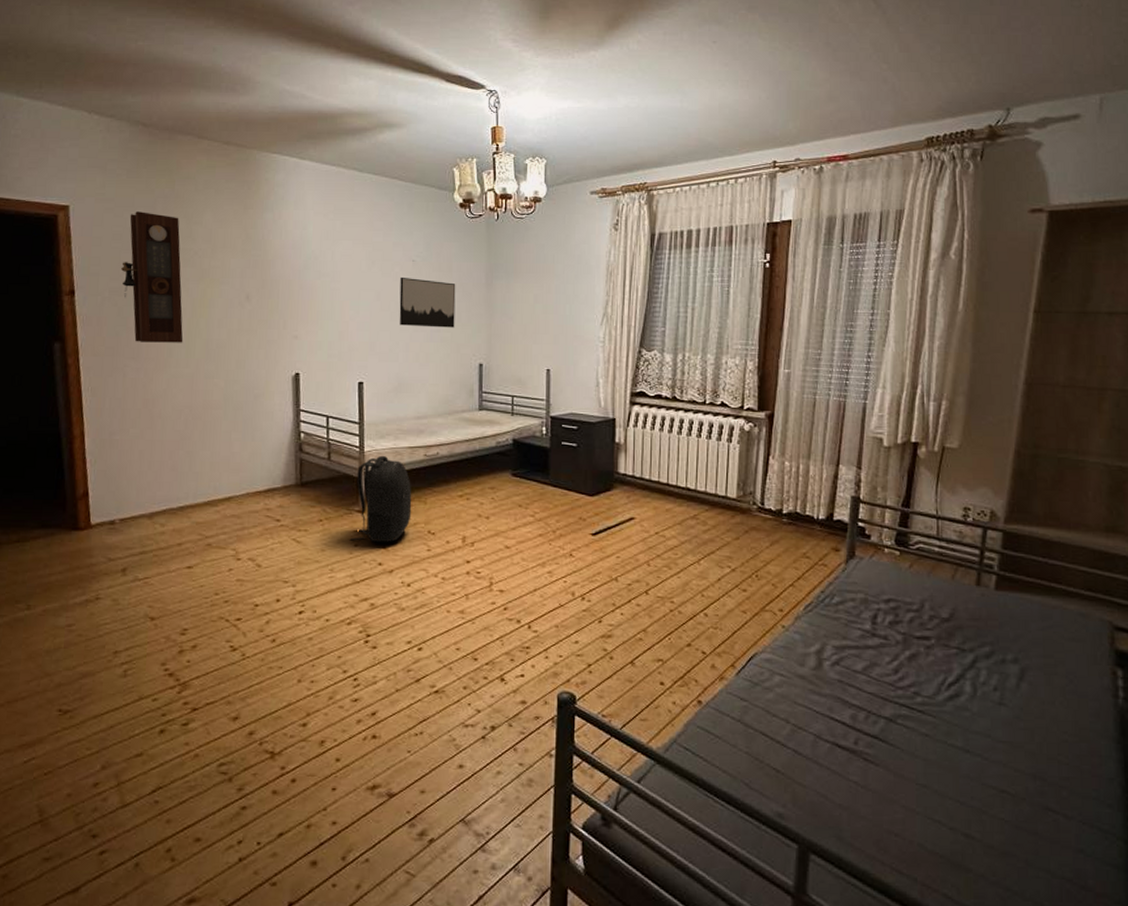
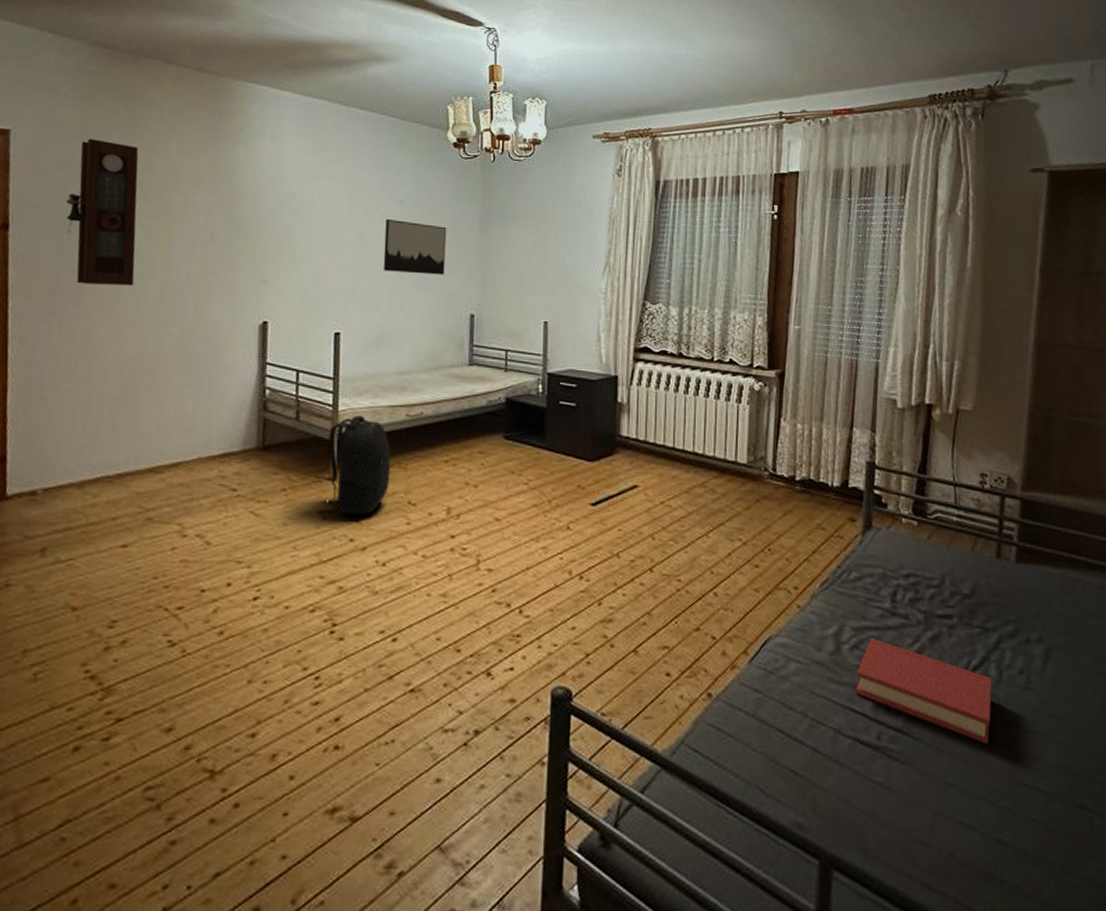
hardback book: none [835,656,967,752] -> present [855,638,992,745]

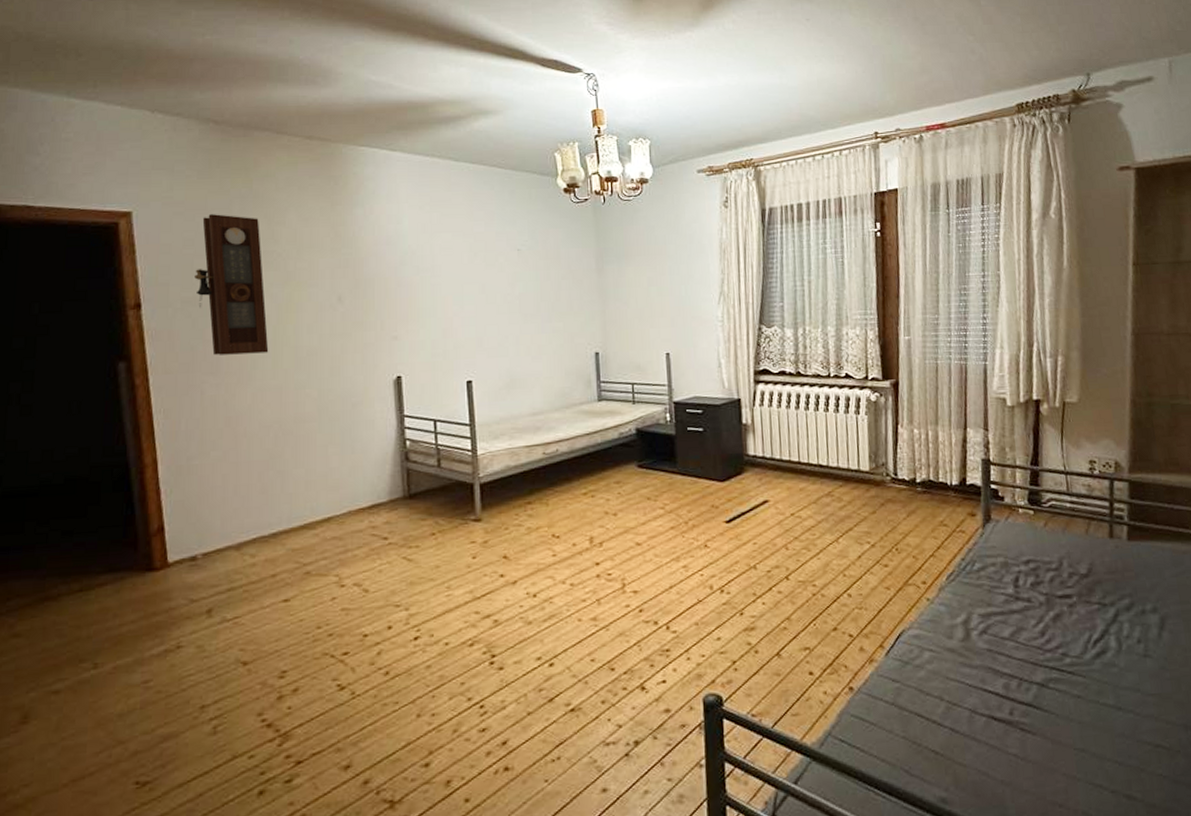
backpack: present [318,415,391,516] -> none [468,457,533,553]
wall art: present [383,218,447,275] -> none [506,267,567,318]
hardback book: present [855,638,992,745] -> none [986,622,1114,711]

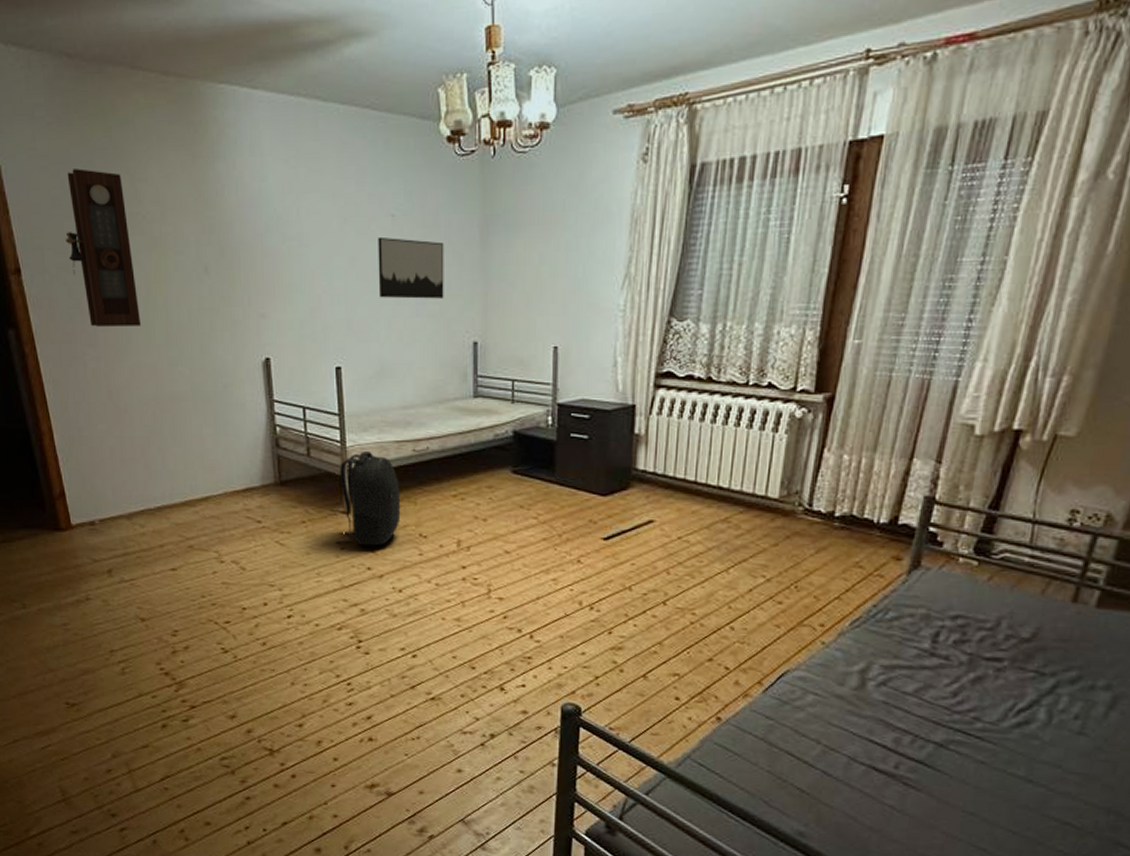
backpack: none [468,457,533,553] -> present [337,450,401,547]
wall art: none [506,267,567,318] -> present [378,236,444,299]

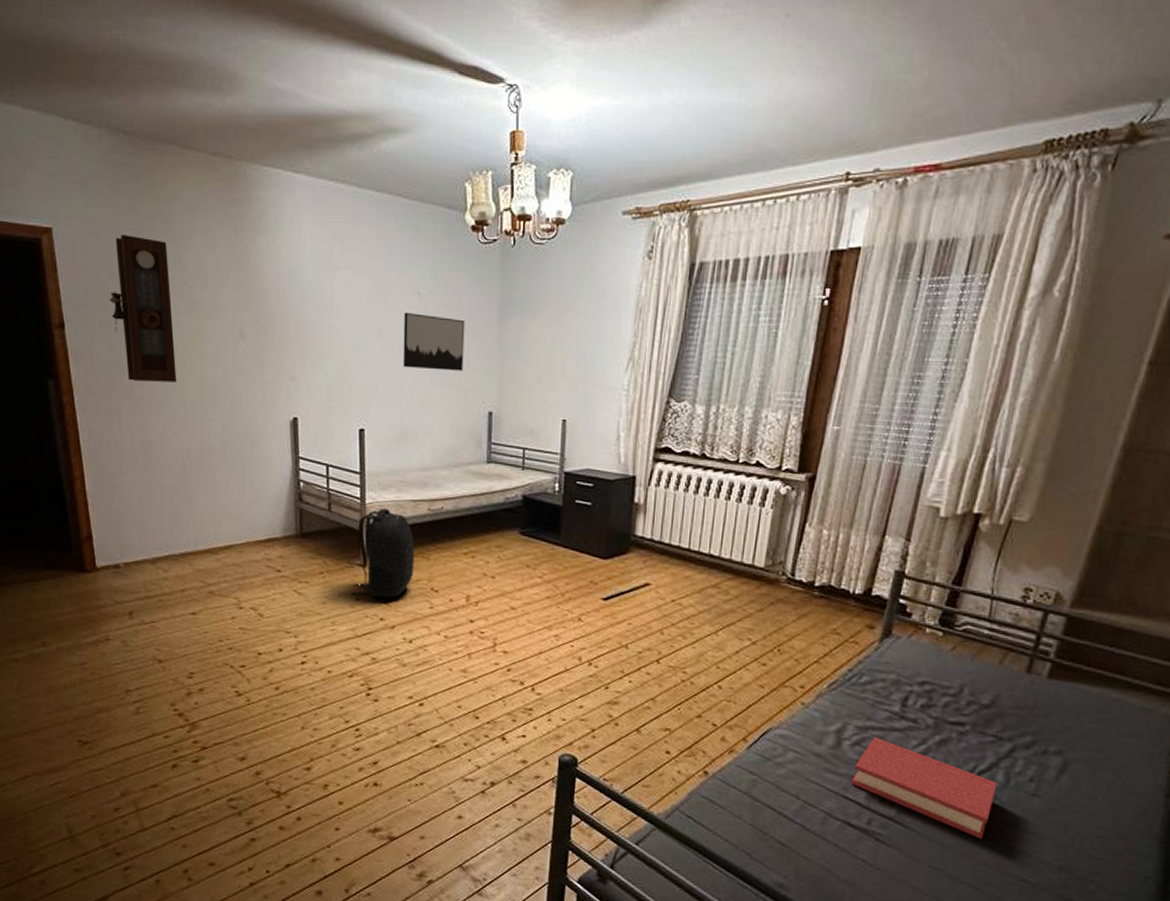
hardback book: none [876,677,1039,782] -> present [851,737,998,840]

